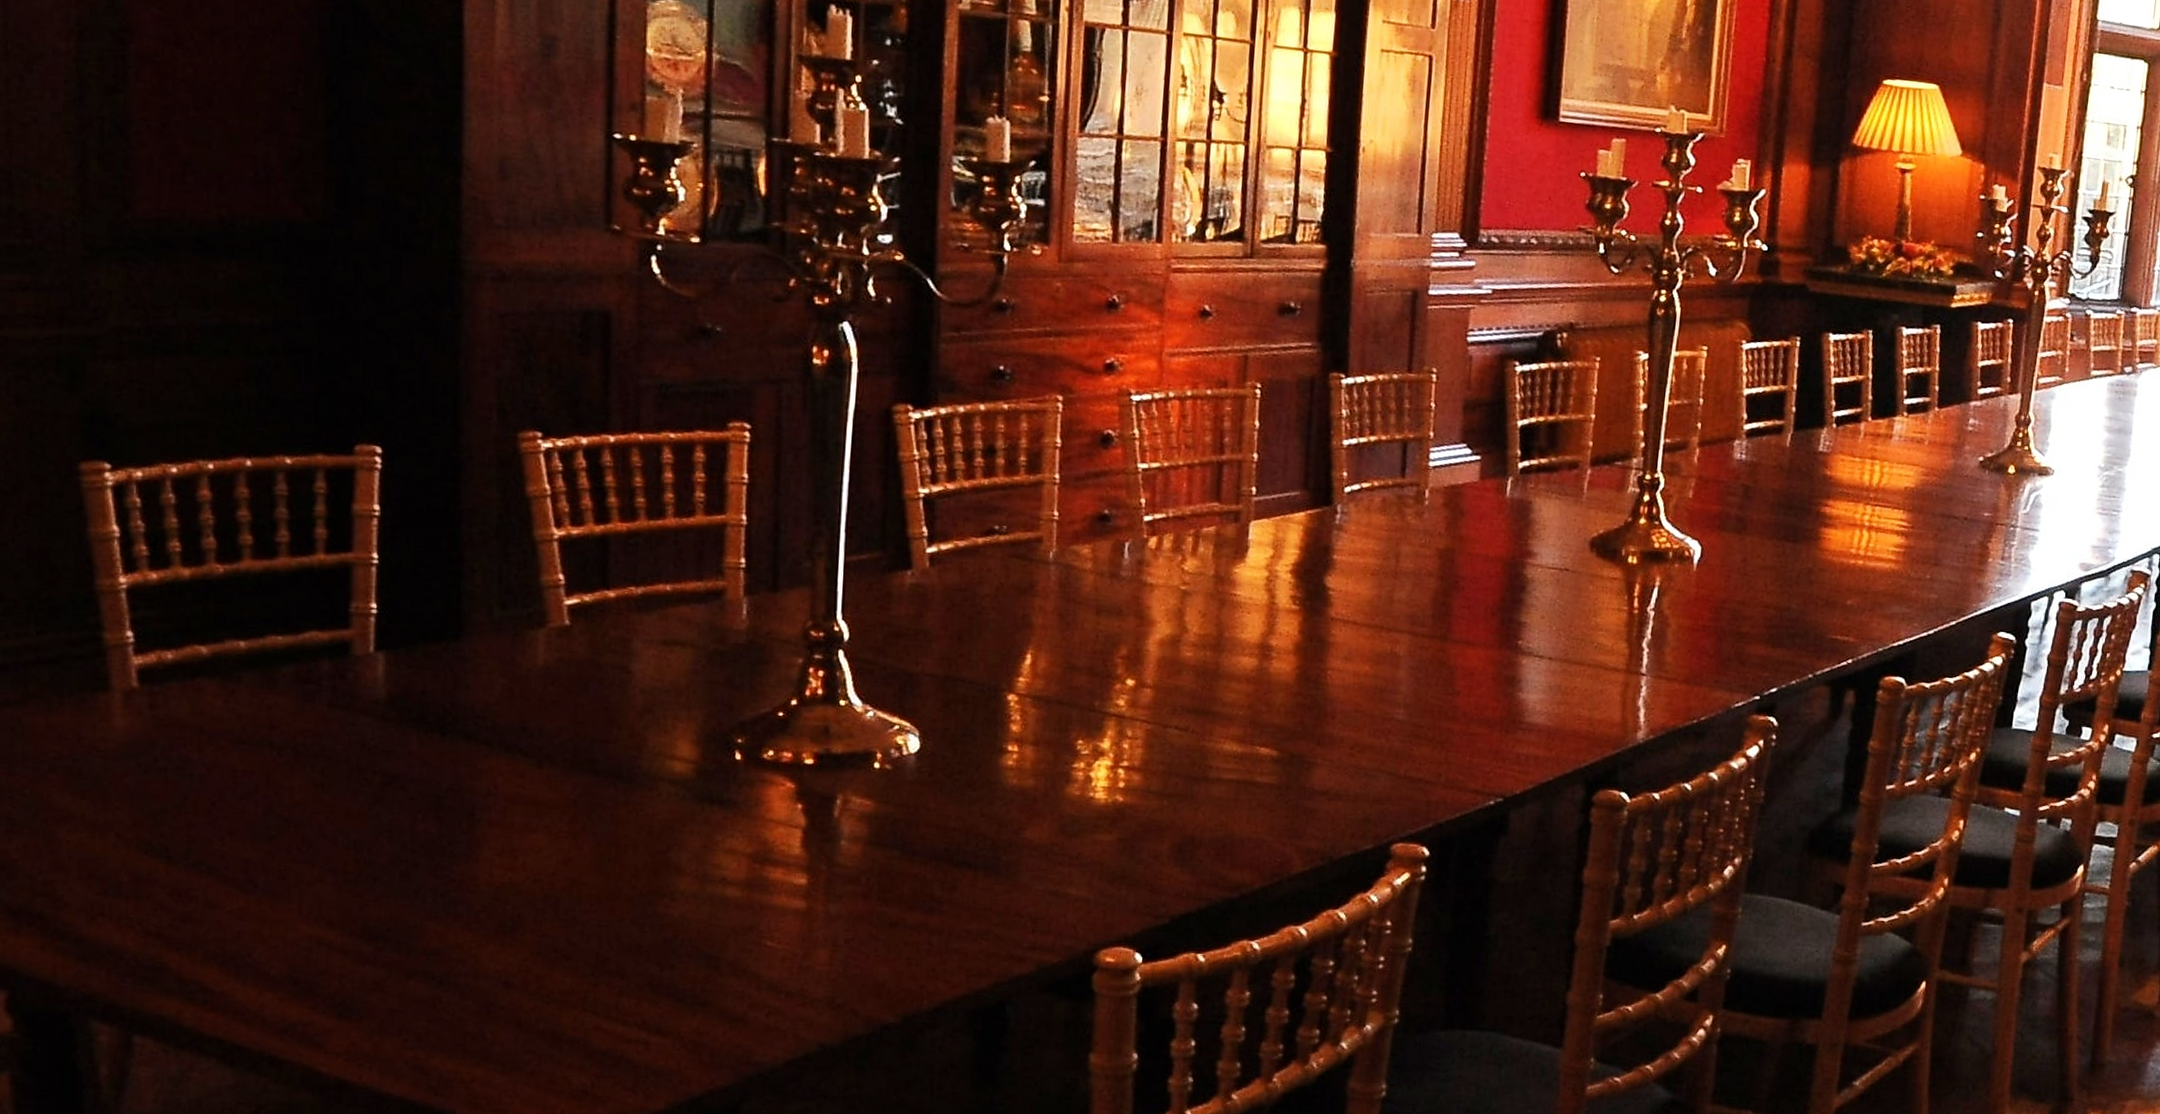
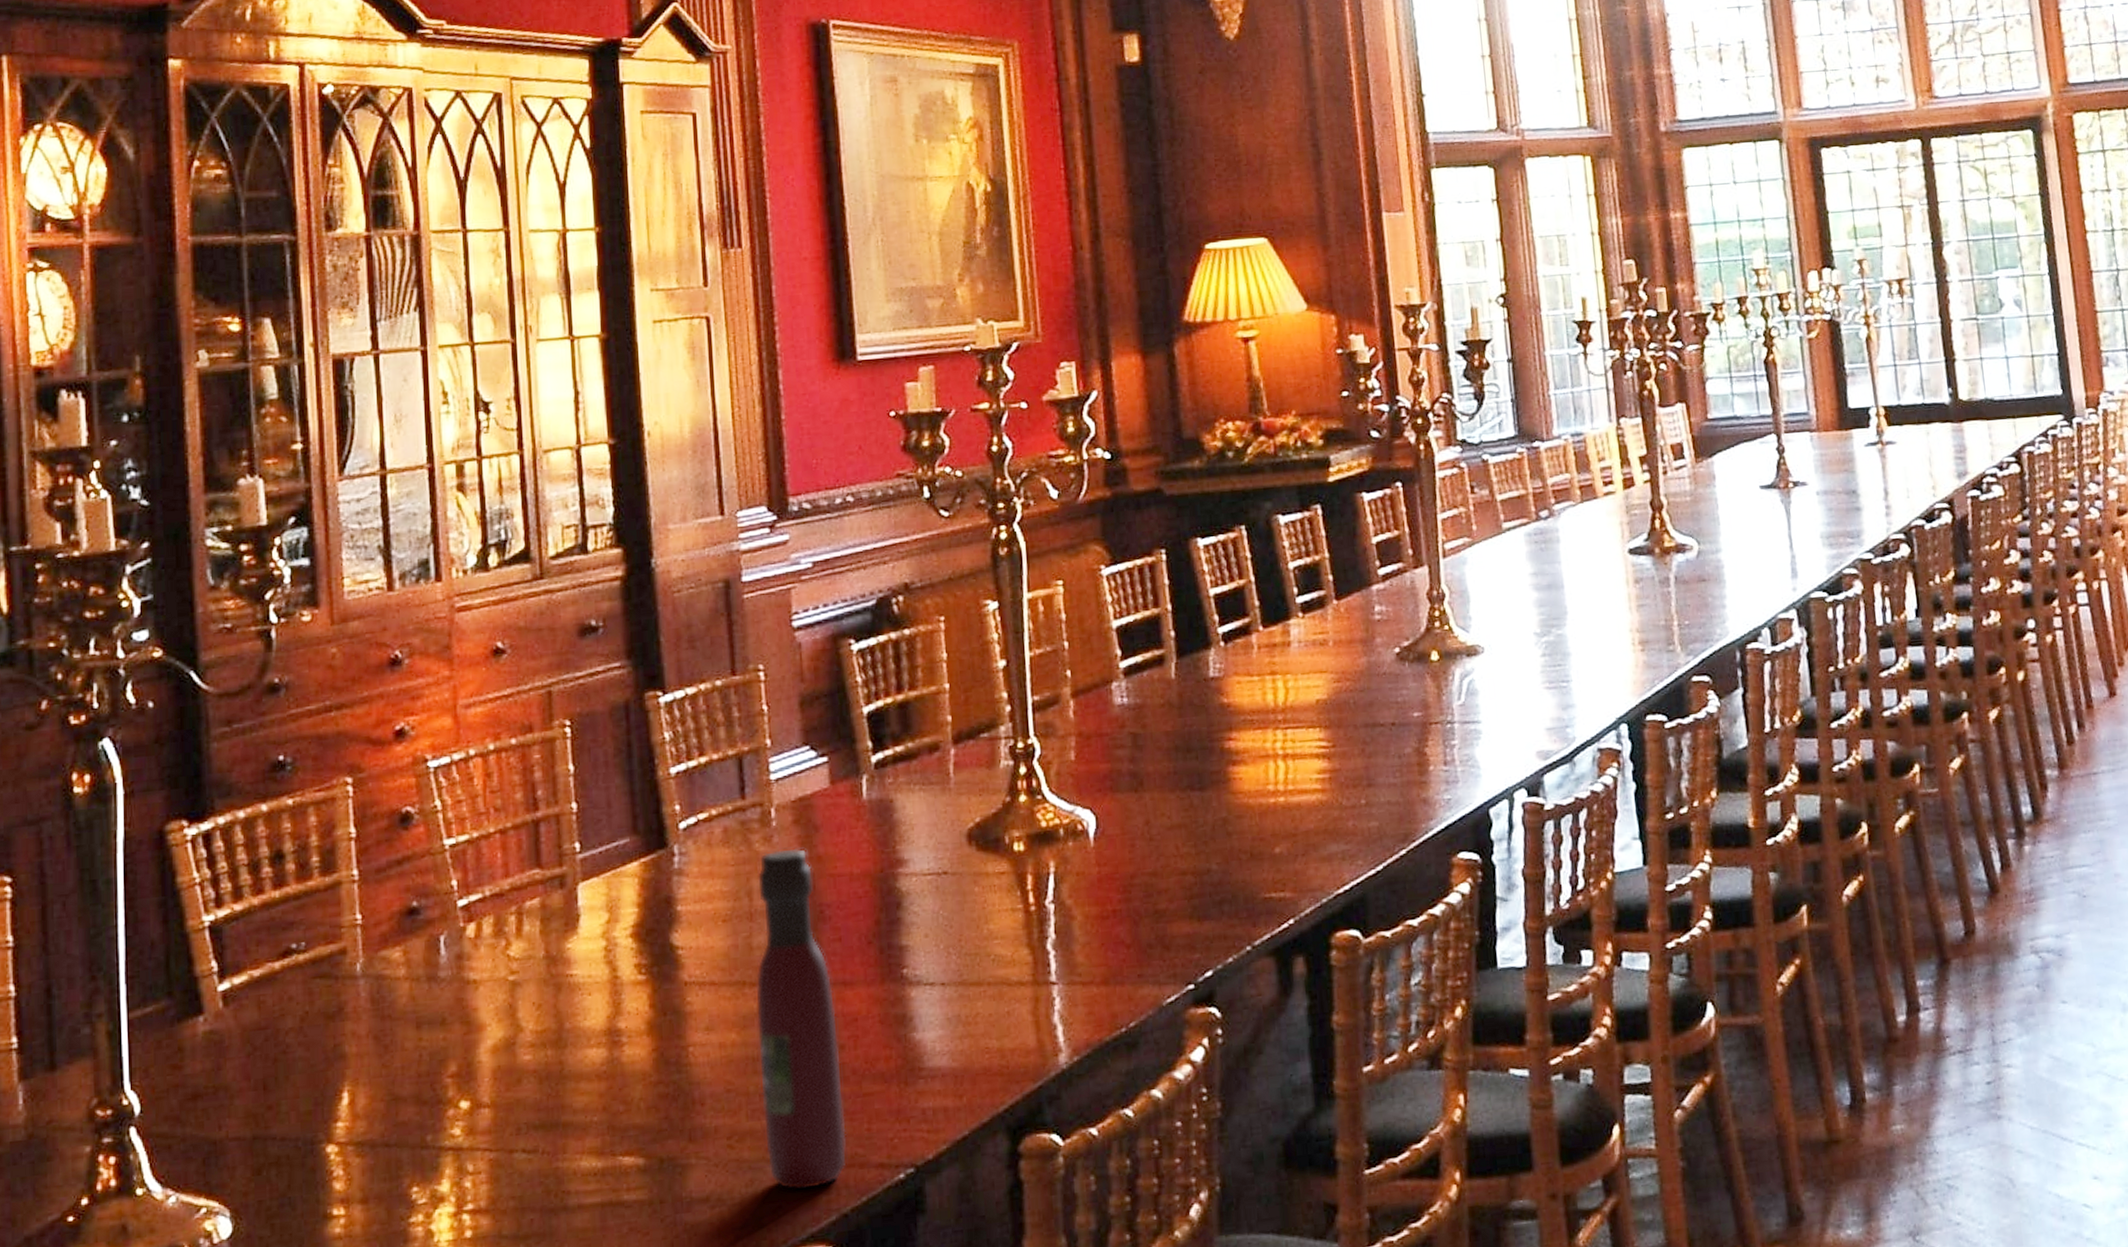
wine bottle: none [1381,524,1457,800] -> present [755,848,847,1191]

